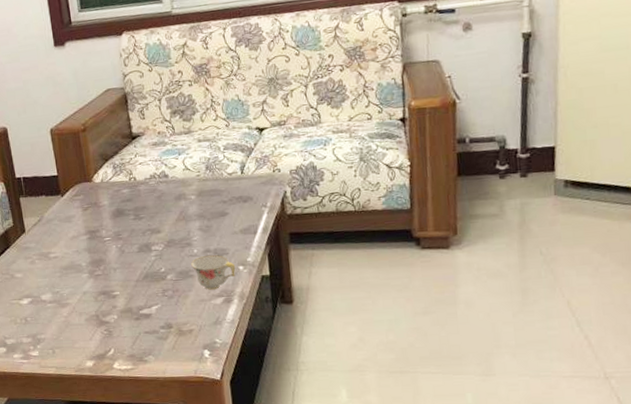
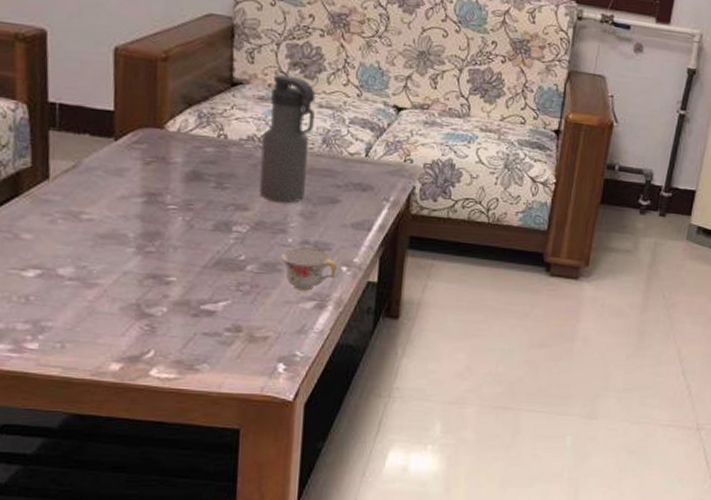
water bottle: none [160,122,201,223] -> present [259,74,316,203]

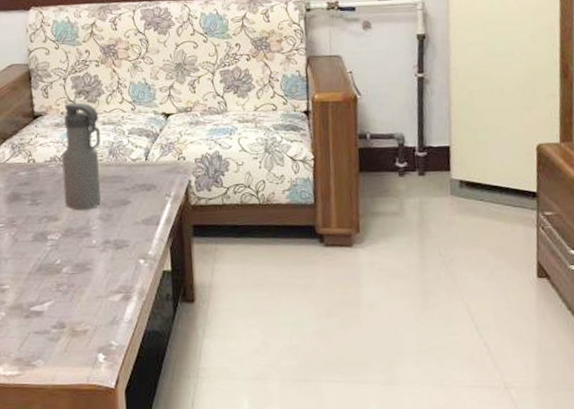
teacup: present [281,247,338,291] -> none [89,246,136,286]

